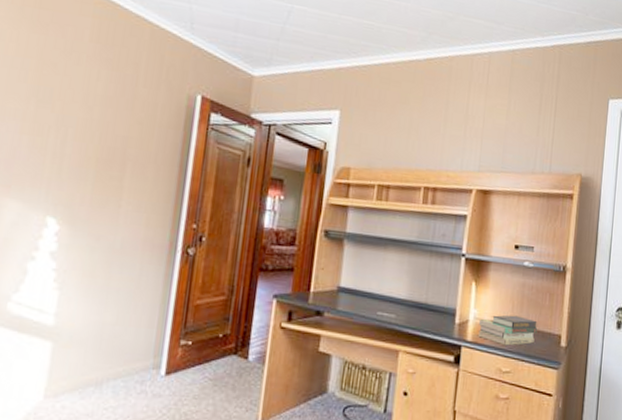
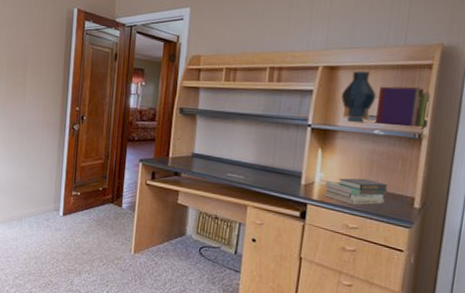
vase: none [494,197,526,253] -> present [341,71,377,122]
books: none [525,215,571,260] -> present [376,86,429,128]

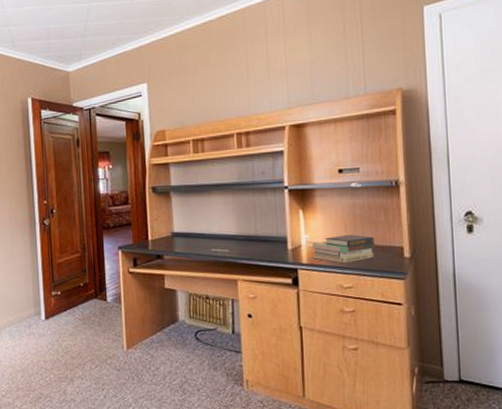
vase: present [341,71,377,122] -> none [313,125,347,178]
books: present [376,86,429,128] -> none [349,135,403,177]

